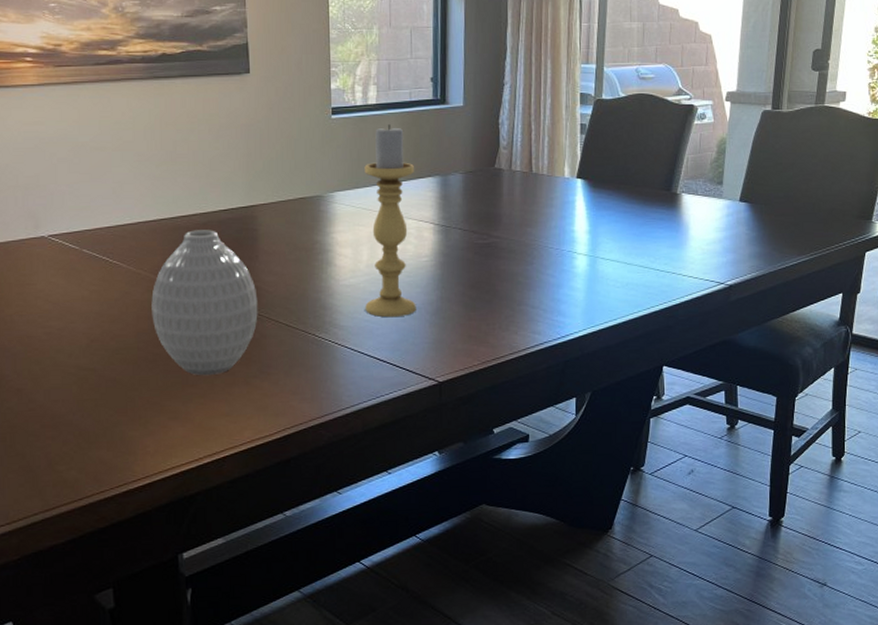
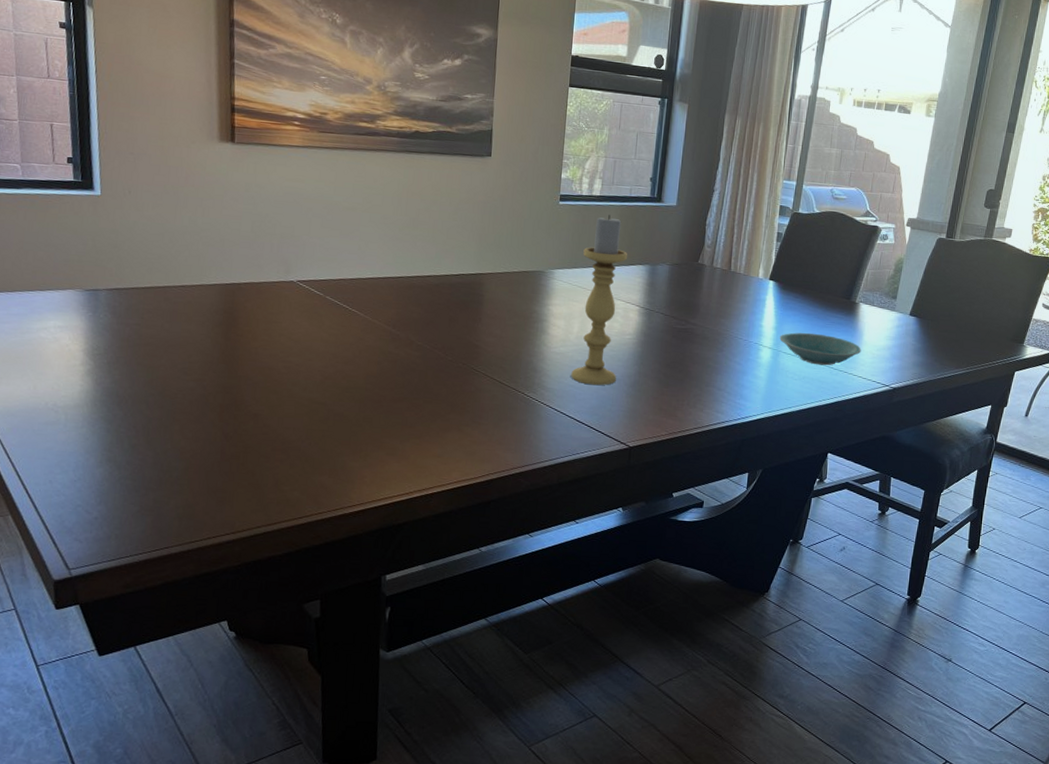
vase: present [151,230,258,376] -> none [381,289,477,420]
bowl: none [595,233,689,268] -> present [779,332,861,366]

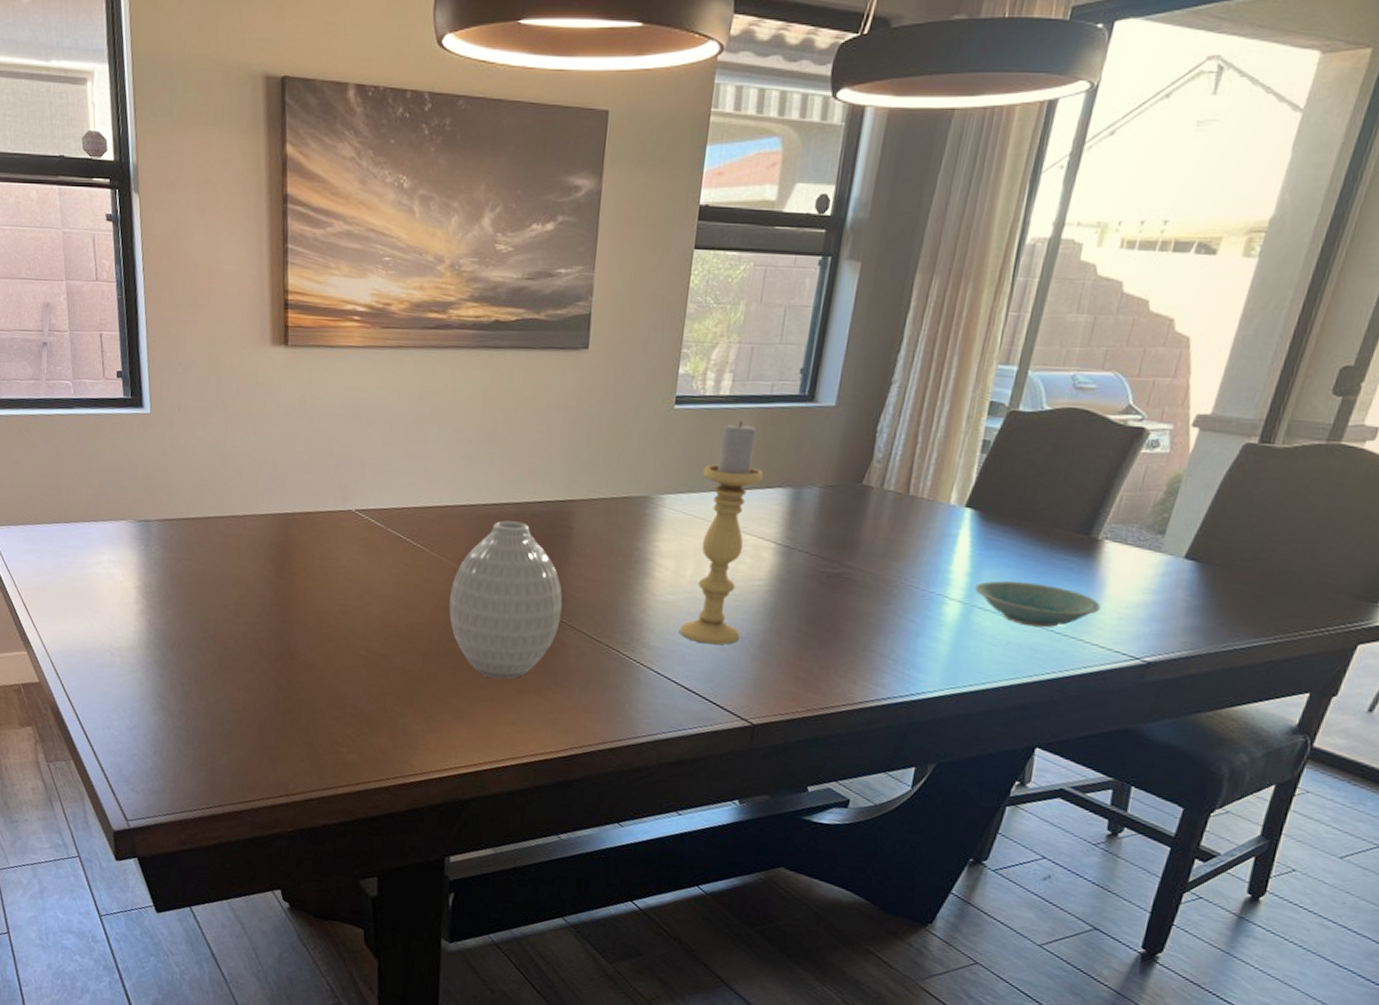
vase: none [381,289,477,420] -> present [449,520,563,679]

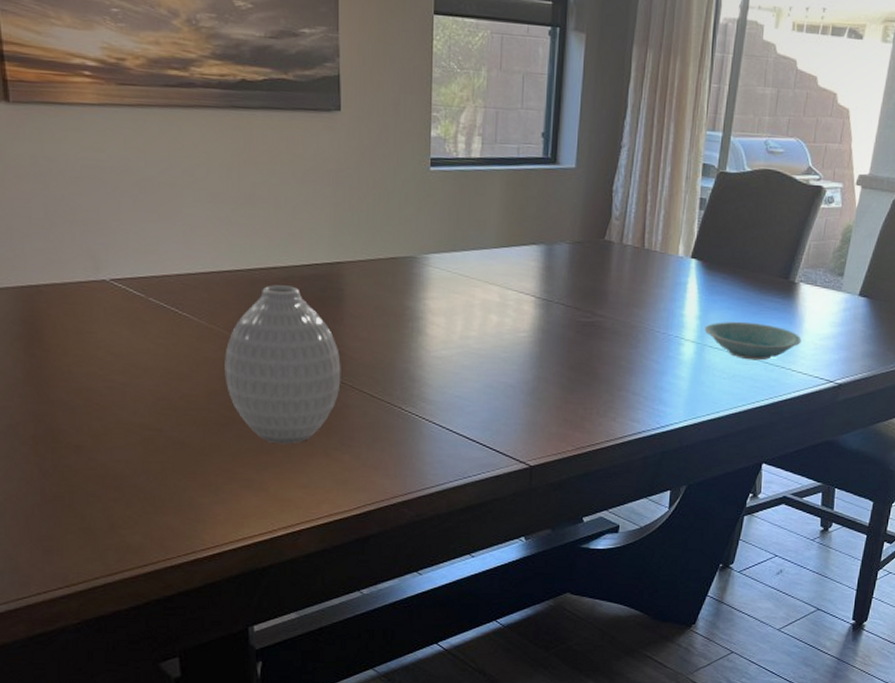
candle holder: present [680,421,763,645] -> none [456,182,517,395]

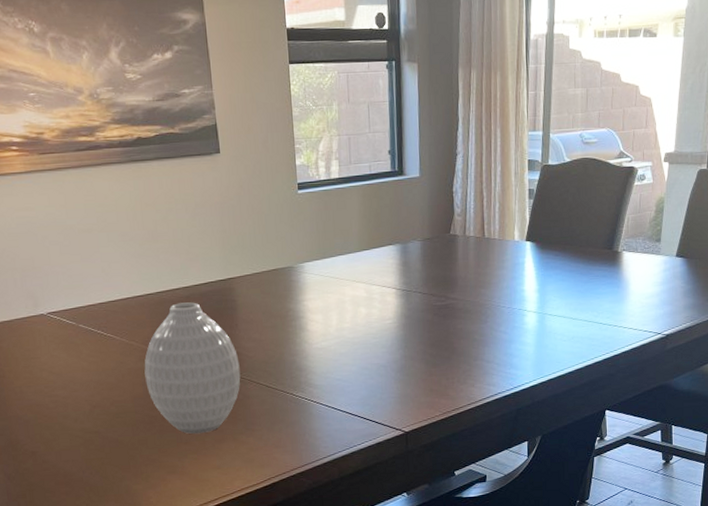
bowl: present [704,321,802,361] -> none [543,290,629,323]

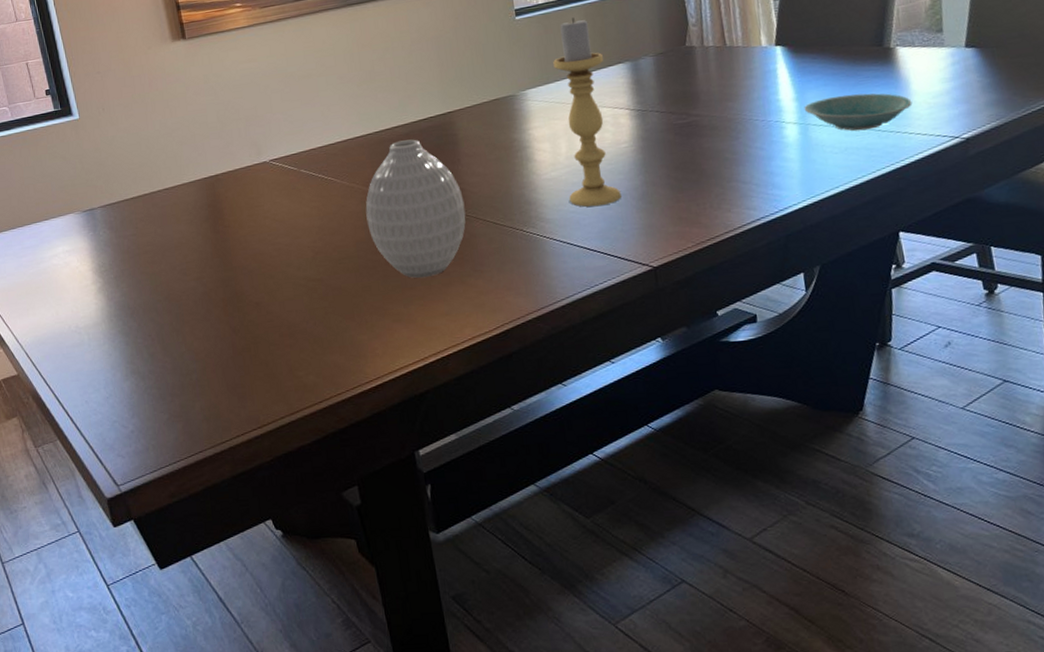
candle holder: none [330,197,383,376] -> present [553,18,621,207]
bowl: none [543,290,629,323] -> present [804,93,913,131]

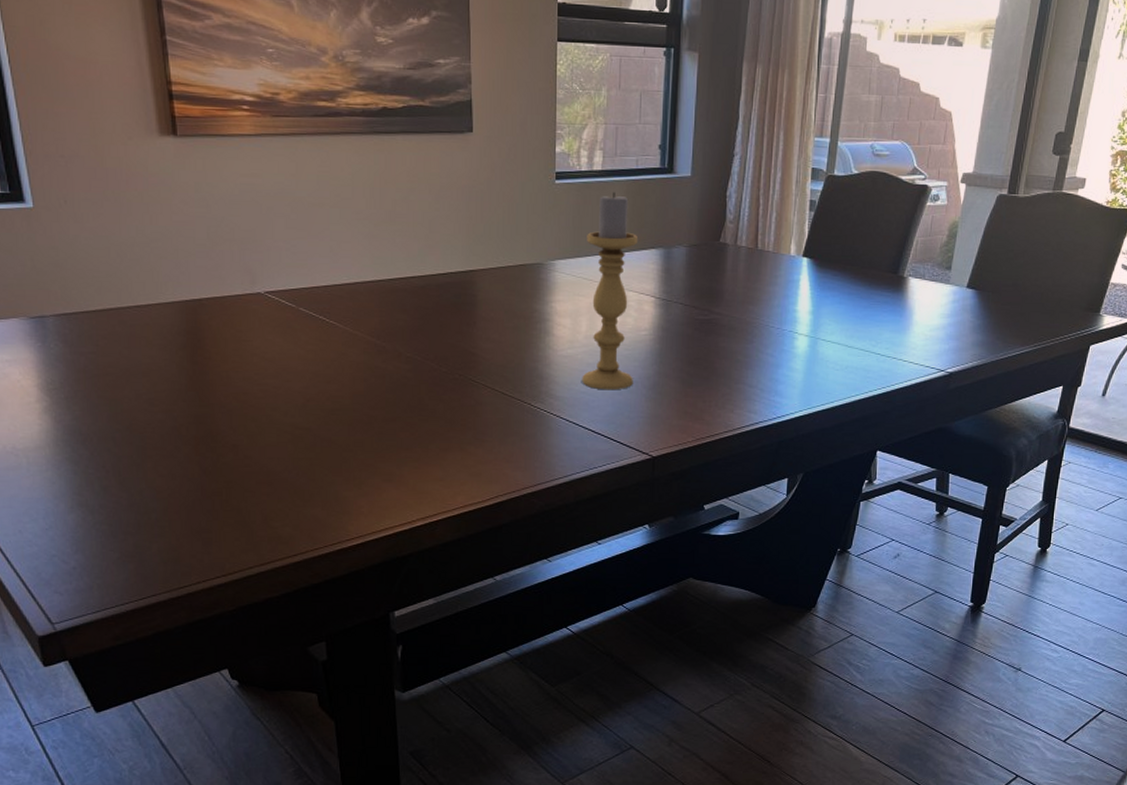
vase: present [365,139,466,279] -> none [368,293,474,440]
bowl: present [804,93,913,131] -> none [817,315,912,352]

